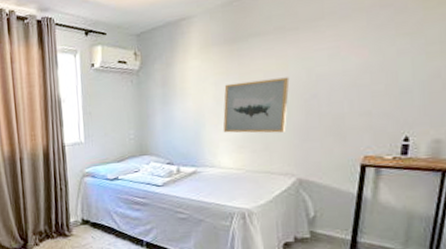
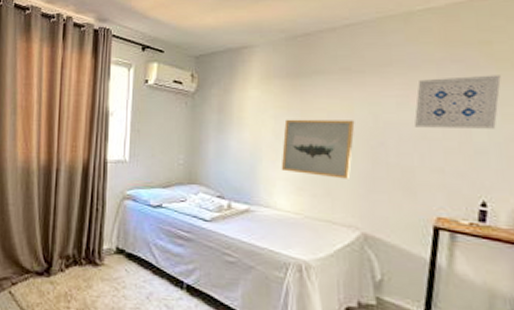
wall art: none [344,14,427,76] -> present [413,75,501,129]

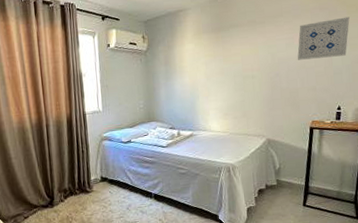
wall art: present [281,119,355,179] -> none [212,60,260,104]

